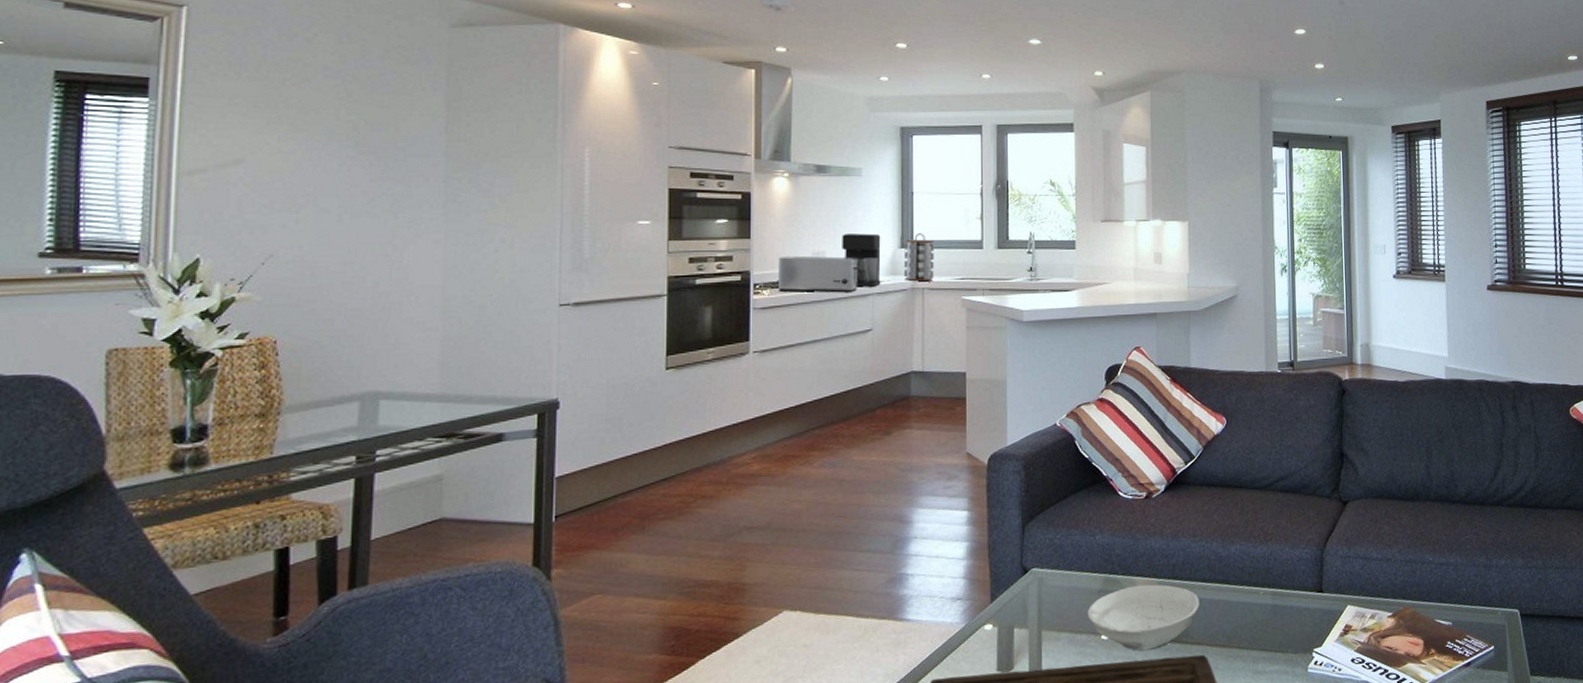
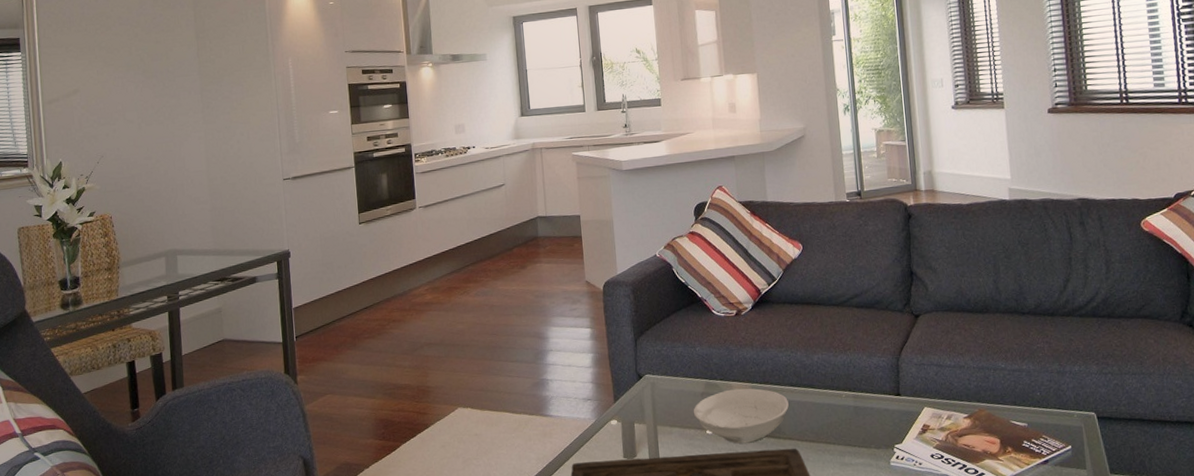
toaster: present [779,255,860,293] -> none [431,127,492,159]
coffee maker: present [842,233,881,288] -> none [475,106,509,151]
spice rack: present [903,233,934,282] -> none [524,103,549,144]

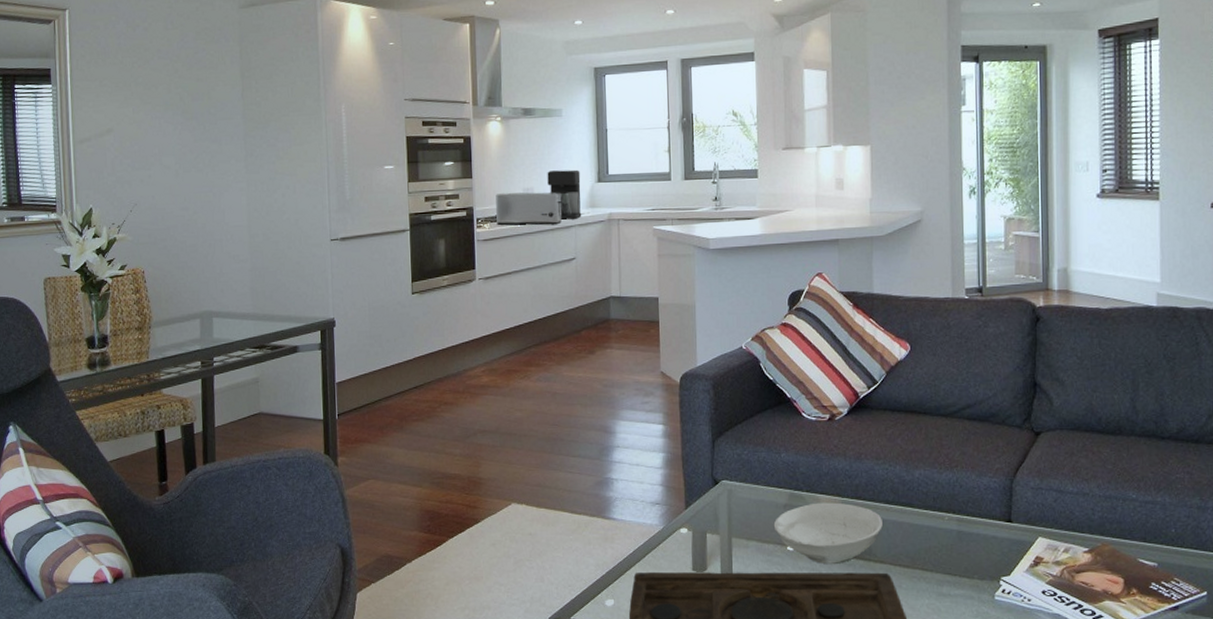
toaster: none [431,127,492,159] -> present [496,192,563,226]
coffee maker: none [475,106,509,151] -> present [547,169,582,221]

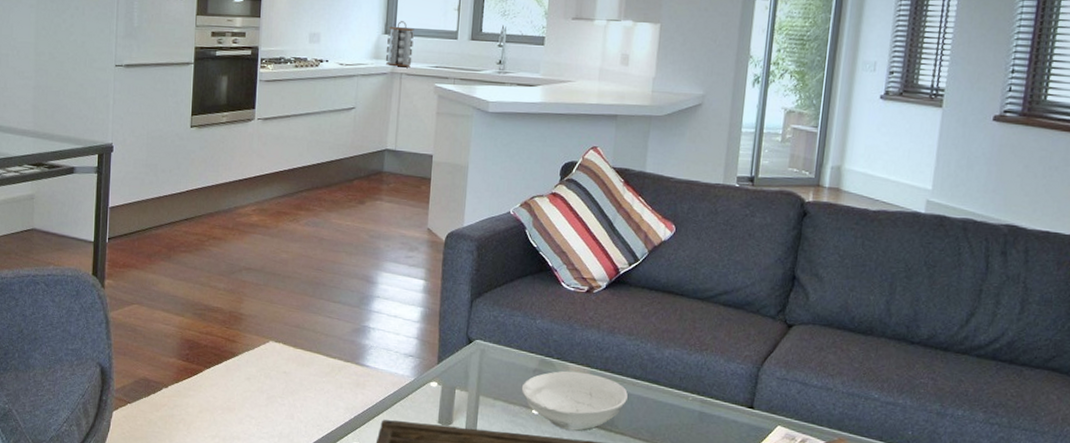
toaster: present [496,192,563,226] -> none [280,35,349,73]
coffee maker: present [547,169,582,221] -> none [334,18,368,70]
spice rack: none [600,168,628,214] -> present [385,21,414,68]

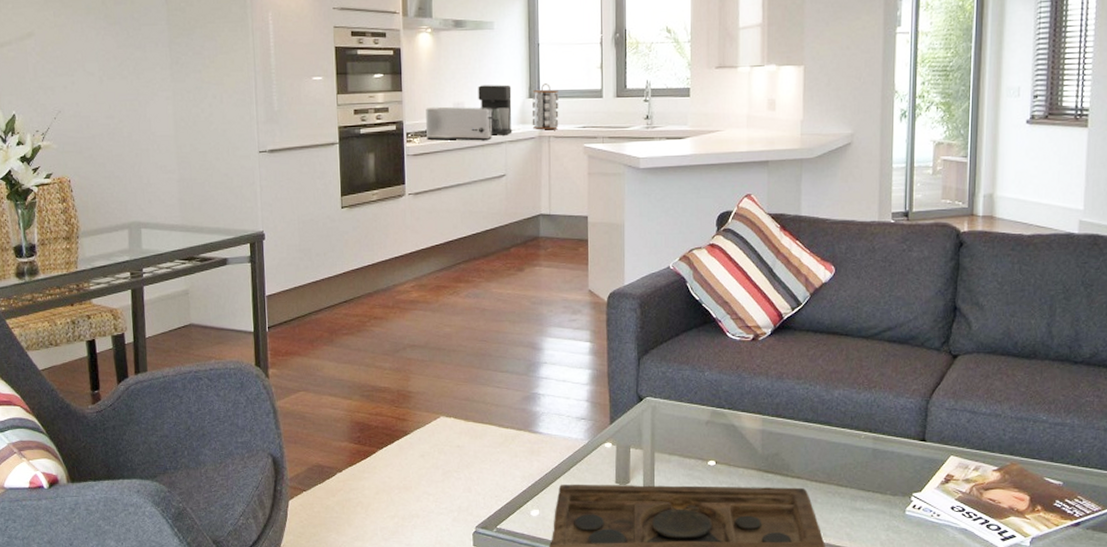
toaster: none [280,35,349,73] -> present [426,106,494,141]
coffee maker: none [334,18,368,70] -> present [478,84,513,137]
bowl: present [521,370,629,431] -> none [695,420,802,478]

